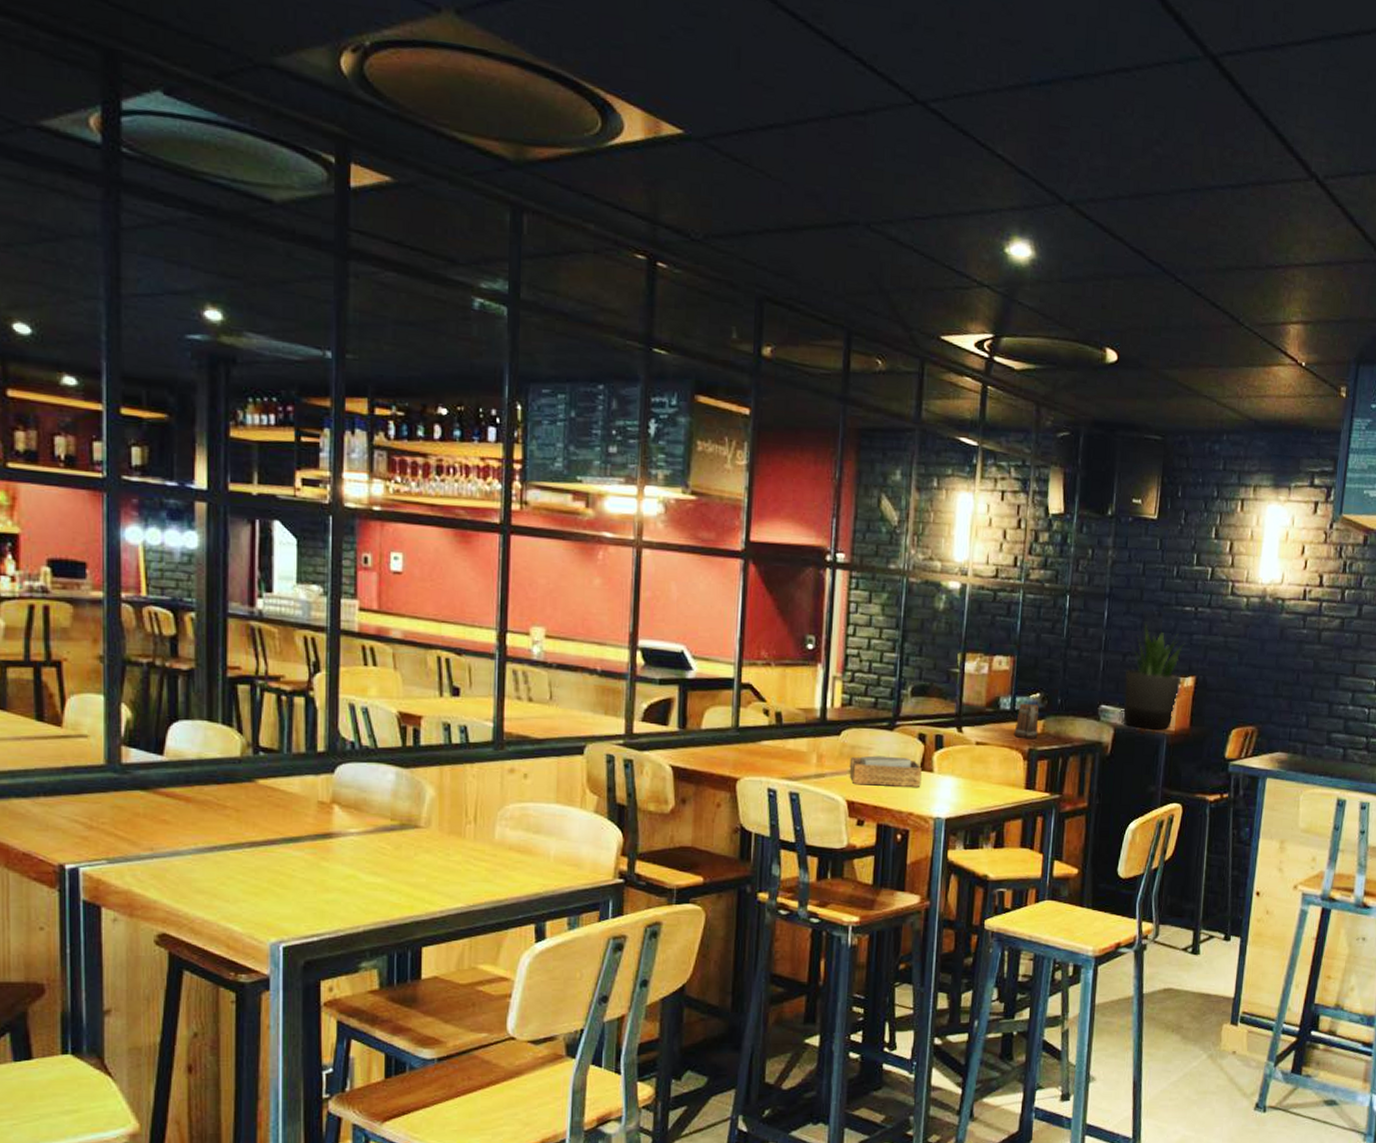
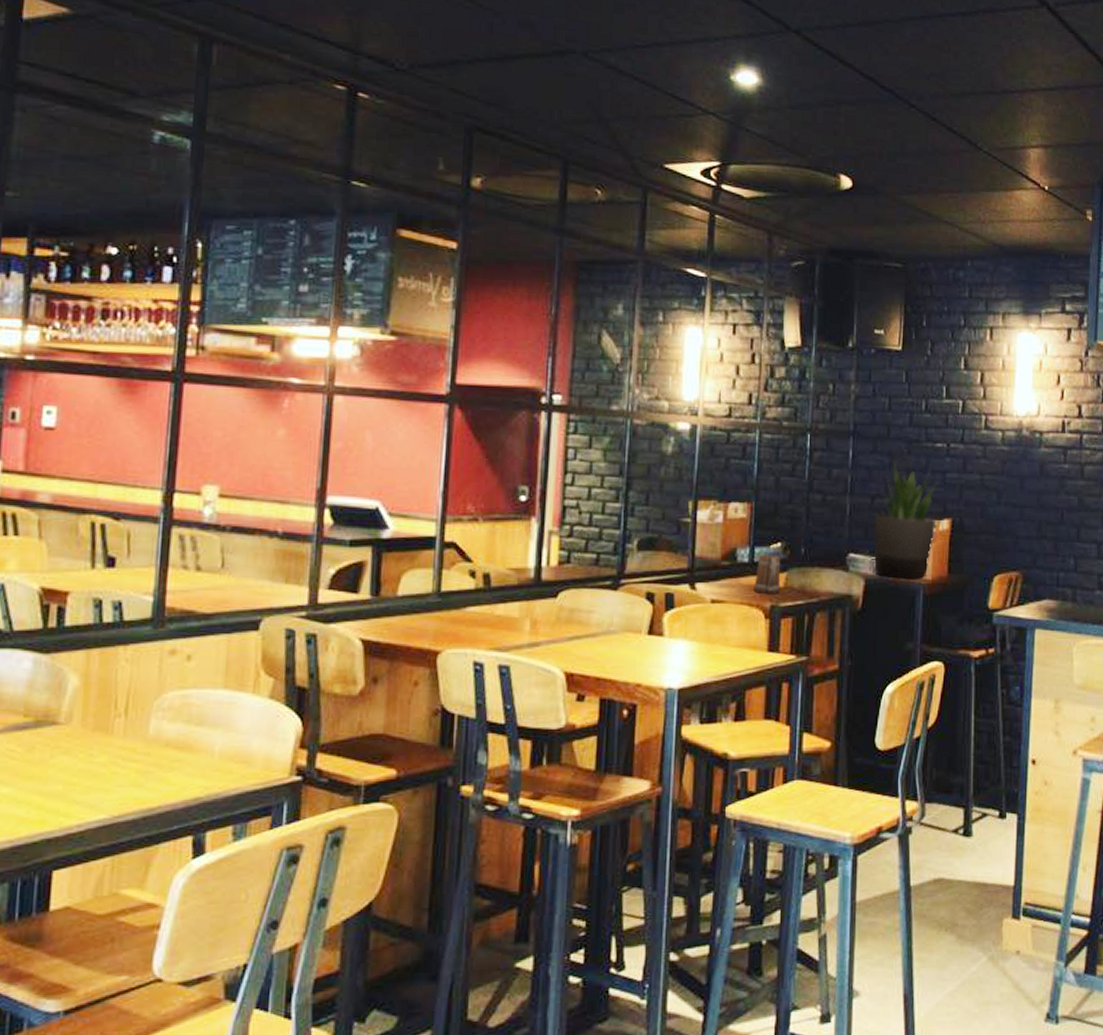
napkin holder: present [849,755,922,788] -> none [567,619,650,655]

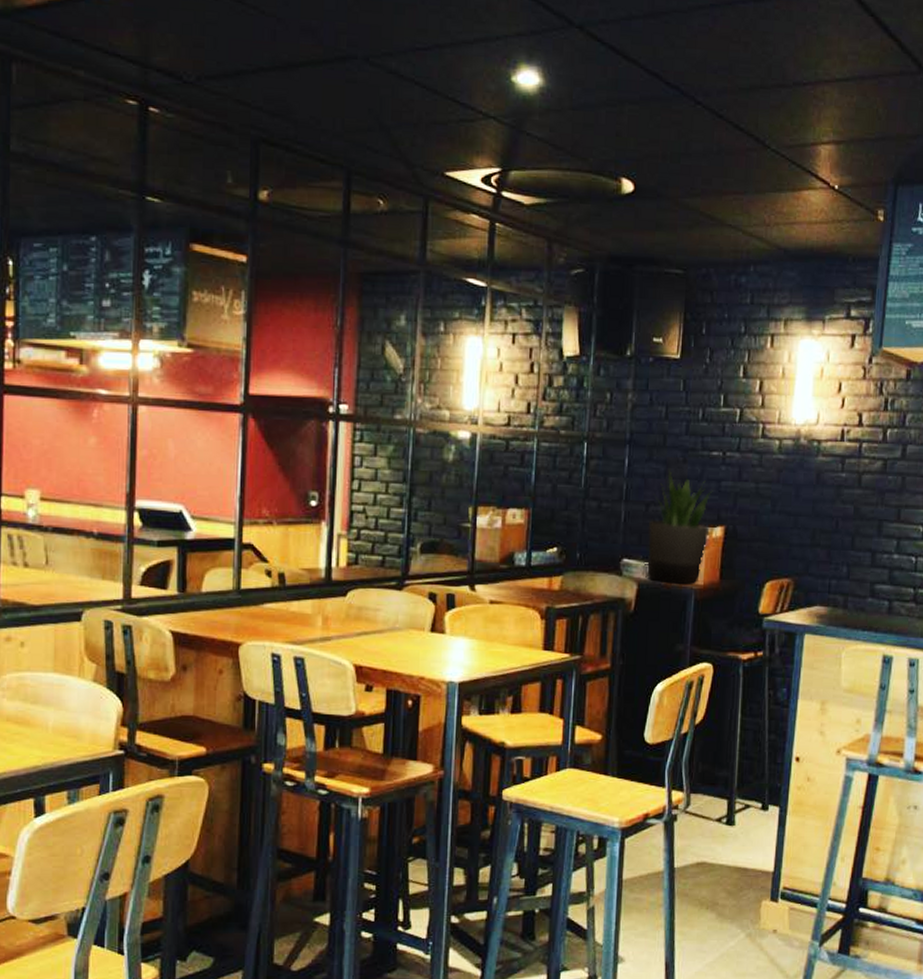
beer mug: present [753,554,781,595] -> none [530,558,557,597]

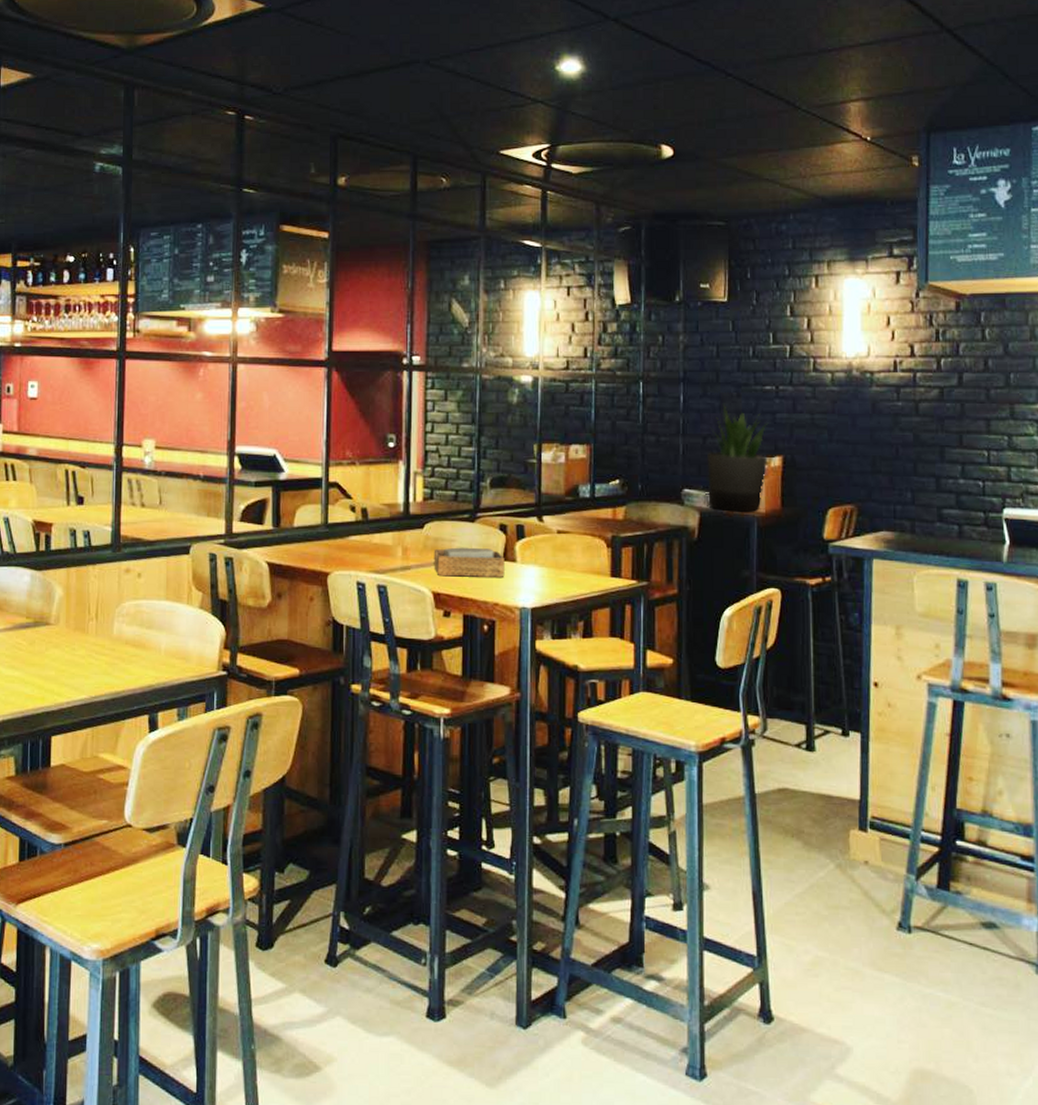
napkin holder: none [356,617,433,651] -> present [434,547,505,579]

